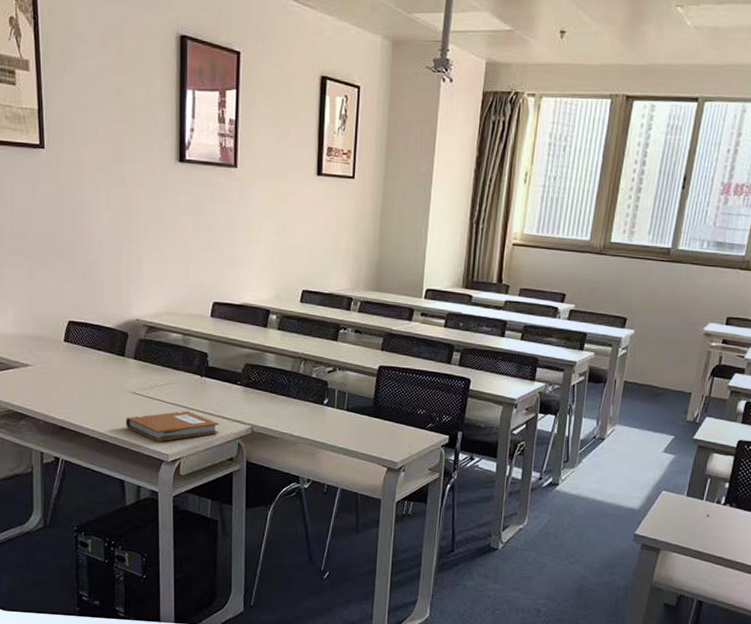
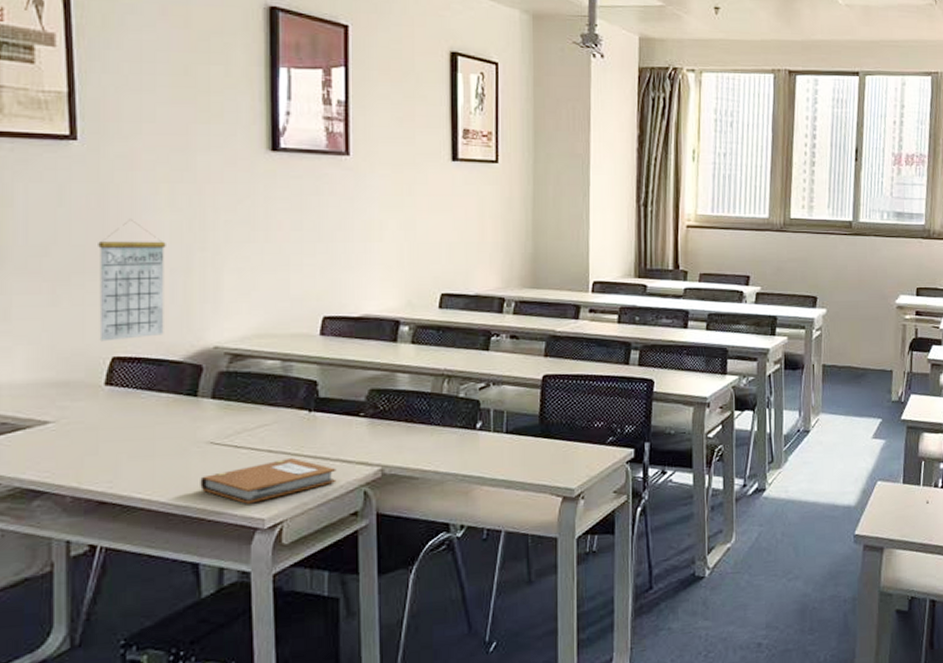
calendar: none [59,213,104,309] -> present [98,218,166,342]

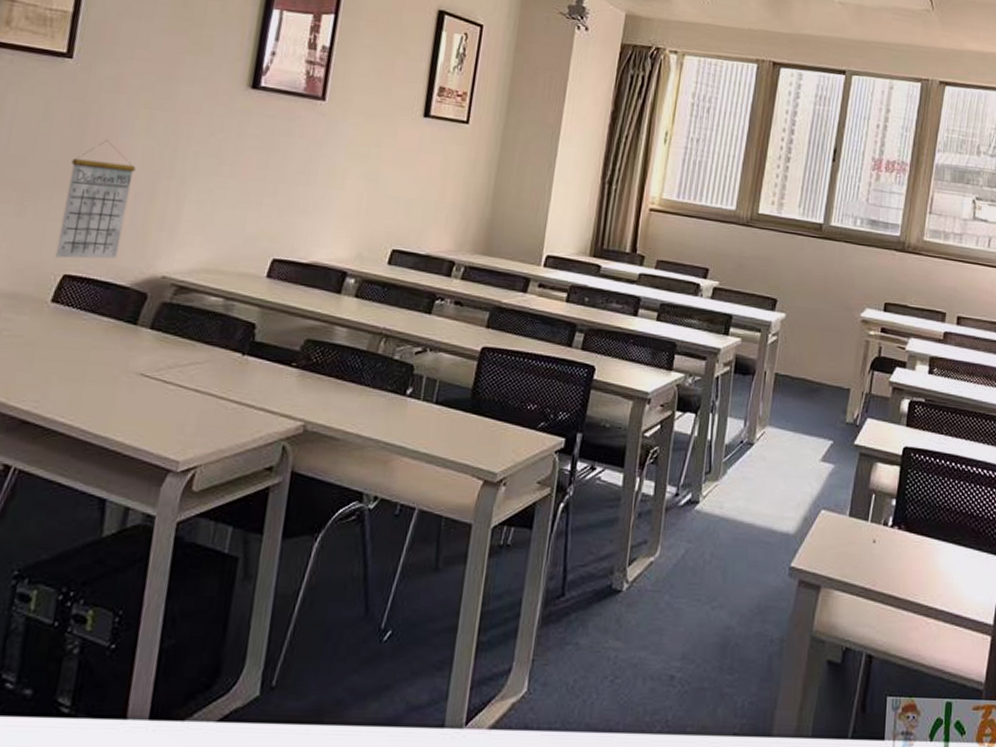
notebook: present [200,457,337,504] -> none [122,400,259,444]

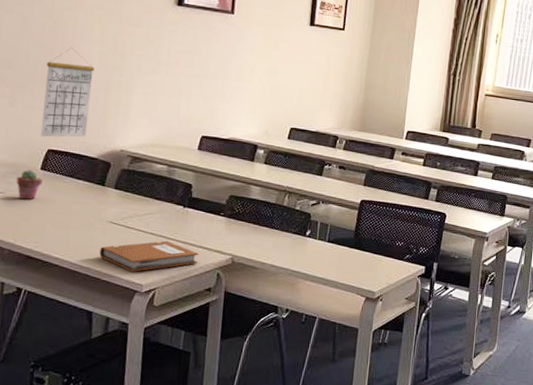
potted succulent: none [16,302,53,343] -> present [16,170,43,200]
notebook: none [122,400,259,444] -> present [99,240,199,272]

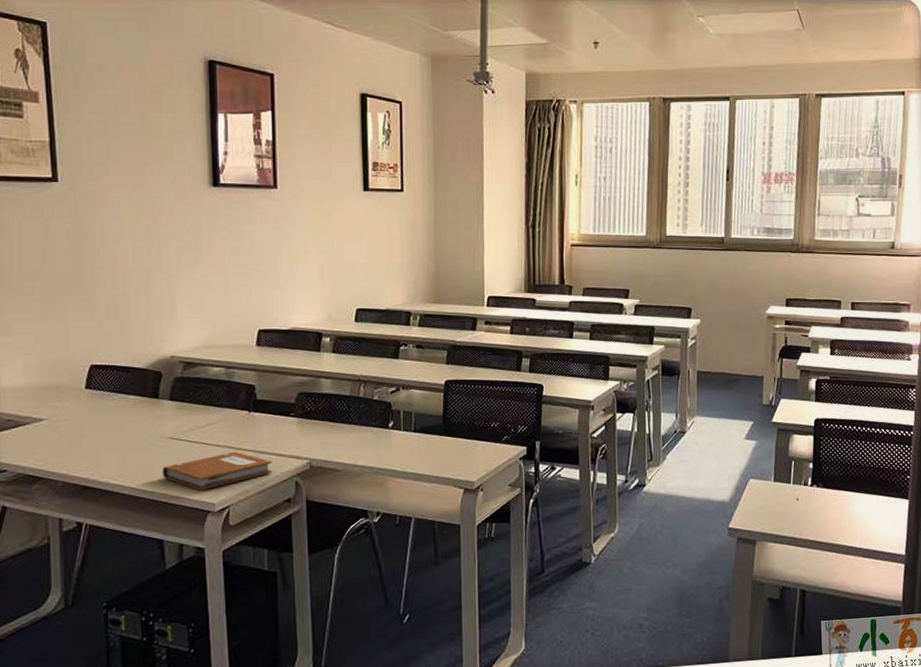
potted succulent: present [16,170,43,200] -> none [60,390,89,424]
calendar: present [40,47,95,137] -> none [77,247,131,352]

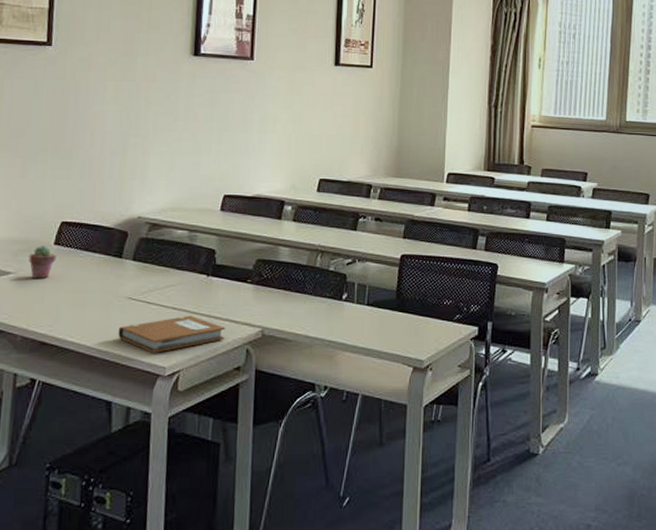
potted succulent: none [60,390,89,424] -> present [28,246,57,278]

